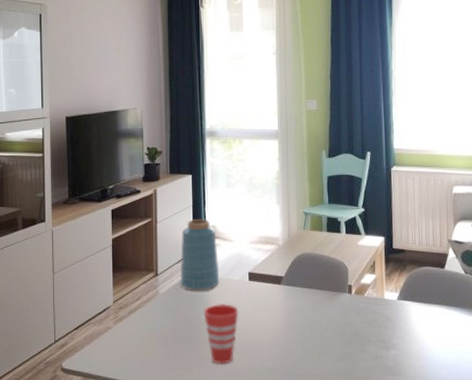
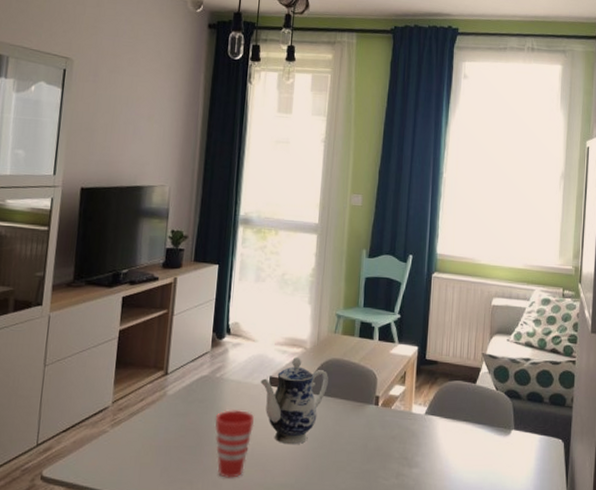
vase: present [180,219,220,291] -> none [192,314,239,395]
teapot: none [240,254,302,333] -> present [260,357,328,445]

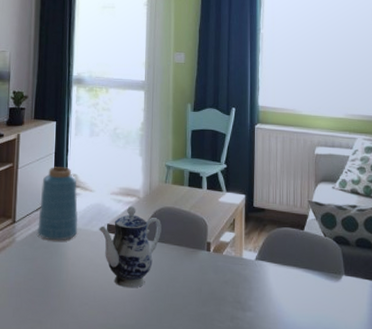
vase: none [192,314,239,395] -> present [37,167,78,241]
cup: present [214,410,254,478] -> none [59,255,95,319]

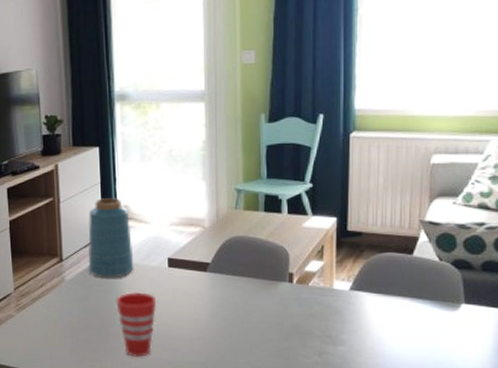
cup: none [59,255,95,319] -> present [116,292,157,357]
teapot: present [99,206,161,288] -> none [158,237,233,325]

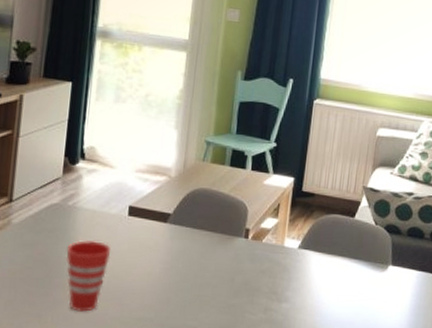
vase: present [88,198,134,278] -> none [40,137,95,224]

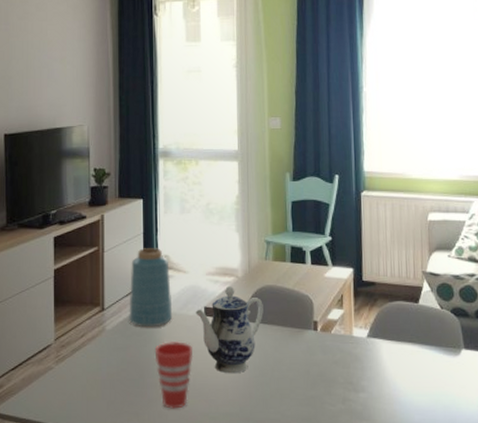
vase: none [40,137,95,224] -> present [129,248,173,328]
teapot: none [118,186,195,278] -> present [195,286,264,374]

